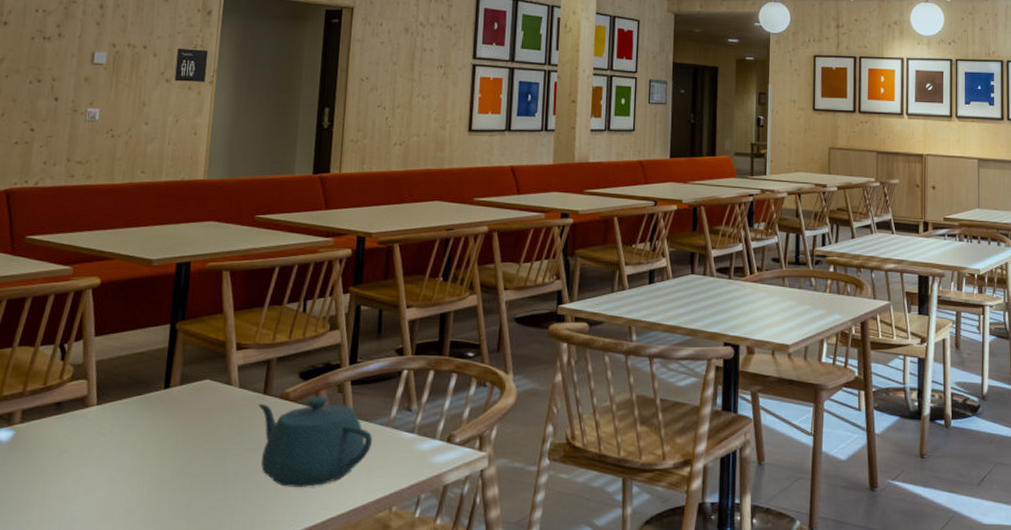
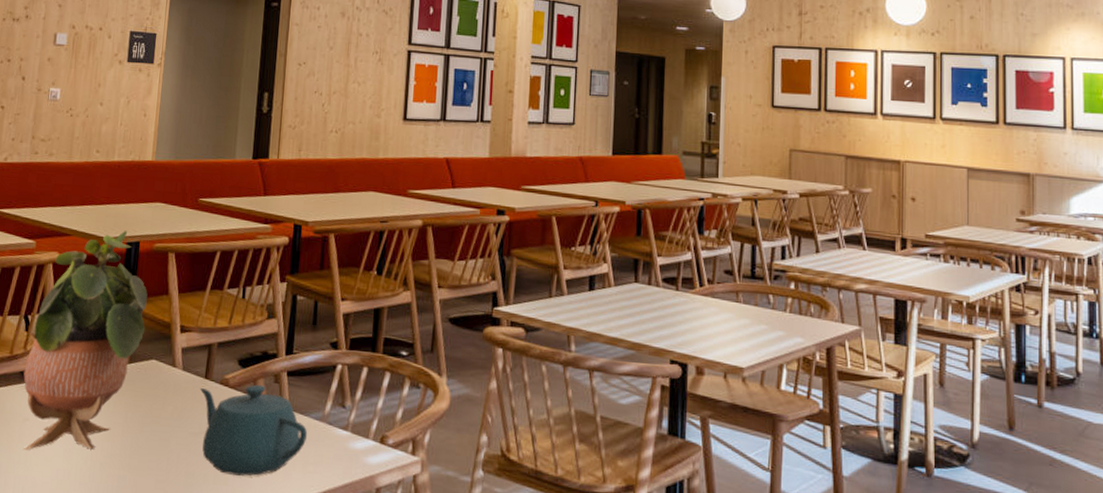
potted plant: none [59,250,200,482] -> present [23,230,148,450]

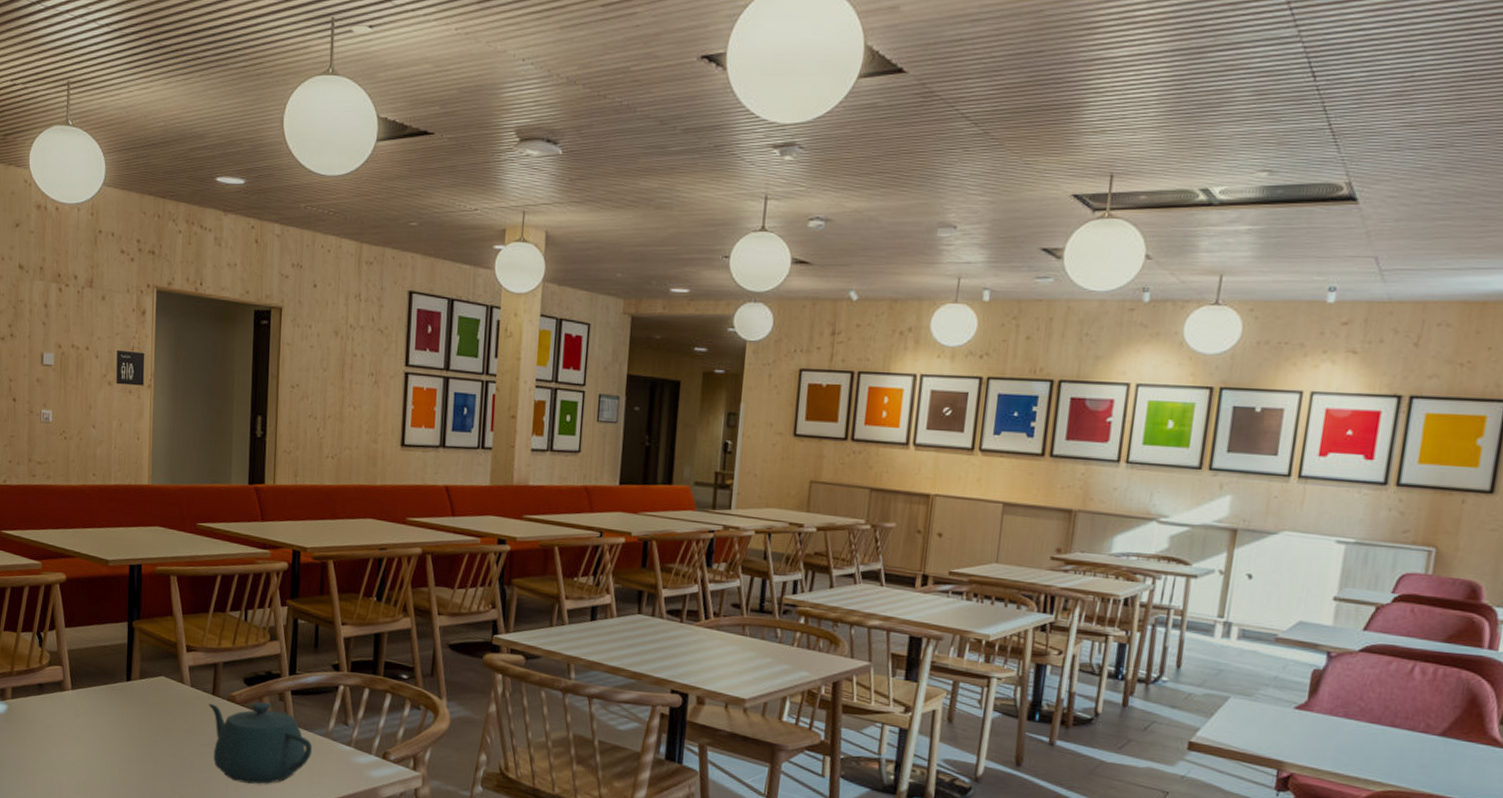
potted plant: present [23,230,148,450] -> none [41,552,153,756]

